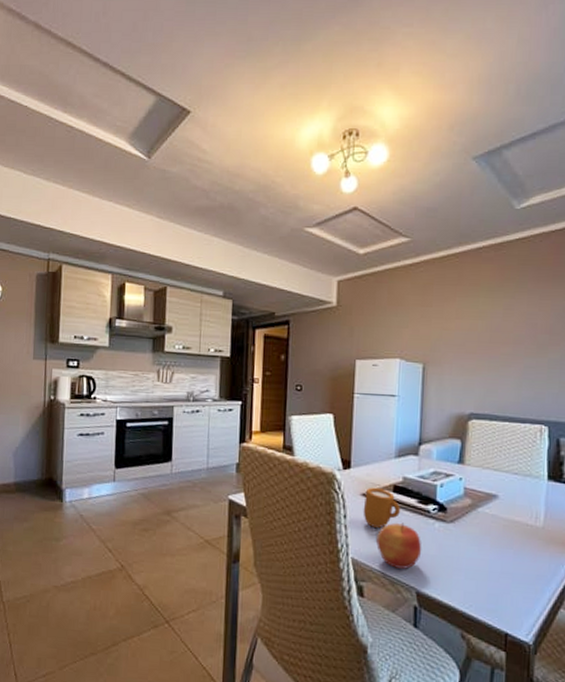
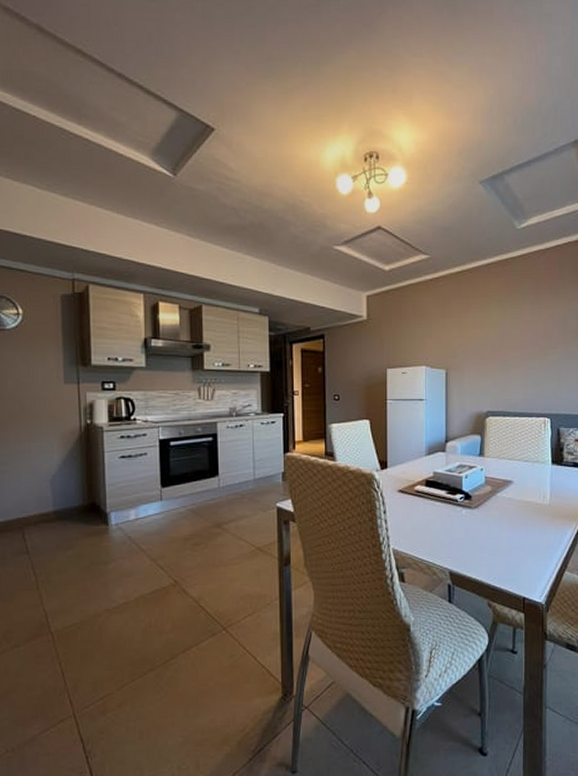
mug: present [363,488,400,529] -> none [400,484,432,520]
apple: present [376,522,422,569] -> none [414,512,453,553]

